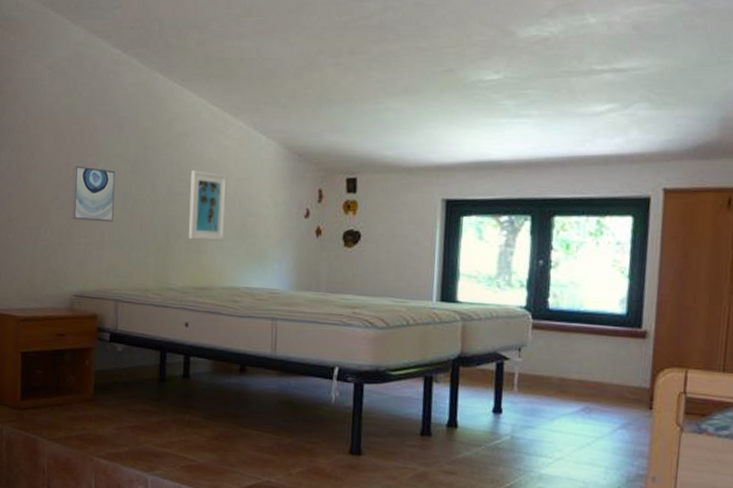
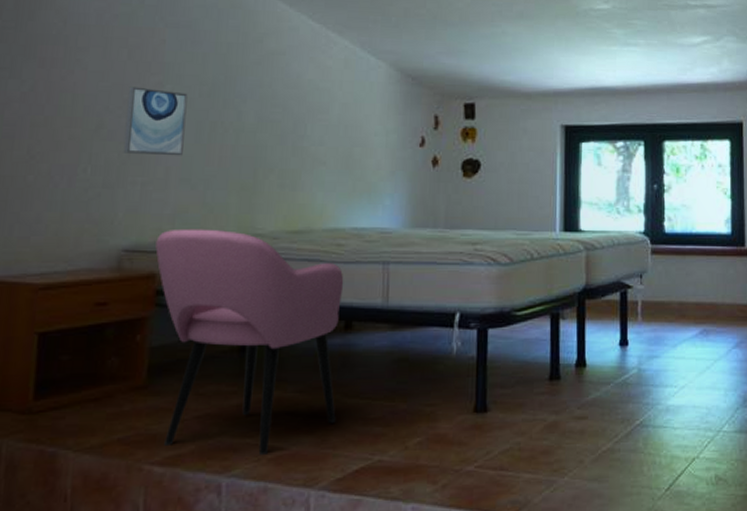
armchair: none [96,281,239,464] -> present [155,228,344,456]
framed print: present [188,170,227,241] -> none [281,93,330,175]

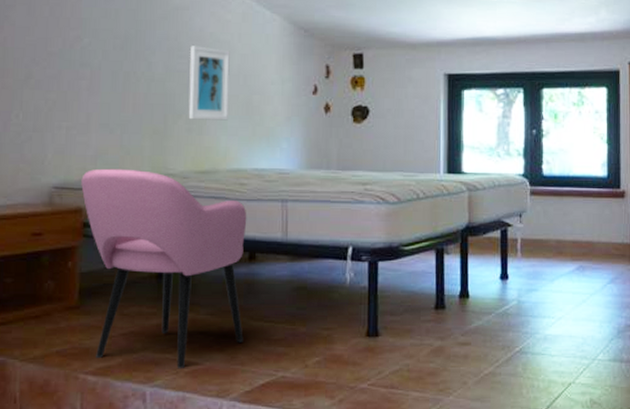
wall art: present [123,86,188,156] -> none [49,40,103,103]
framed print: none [281,93,330,175] -> present [188,46,230,121]

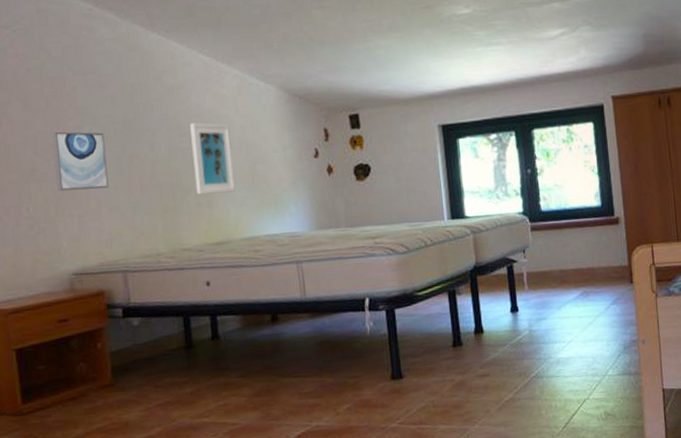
wall art: none [49,40,103,103] -> present [52,131,109,191]
armchair: present [81,168,247,369] -> none [99,248,276,431]

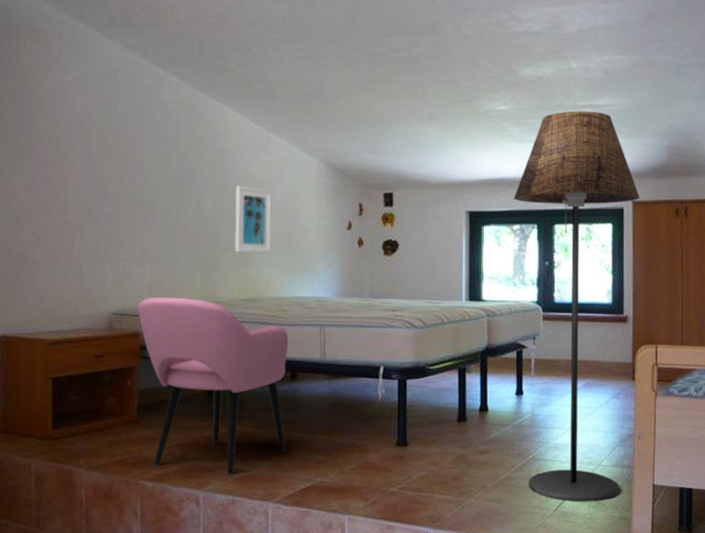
wall art: present [52,131,109,191] -> none [107,180,156,238]
armchair: none [99,248,276,431] -> present [138,297,289,476]
floor lamp: none [487,5,629,417] -> present [514,111,640,502]

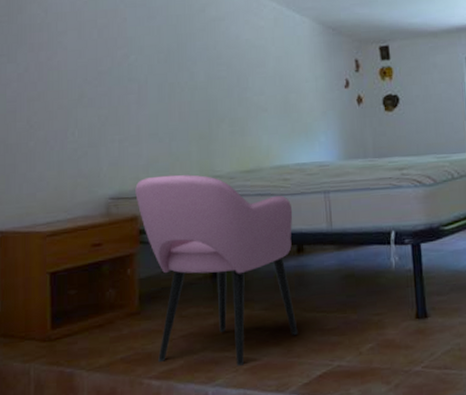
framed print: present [234,186,272,253] -> none [229,52,268,123]

